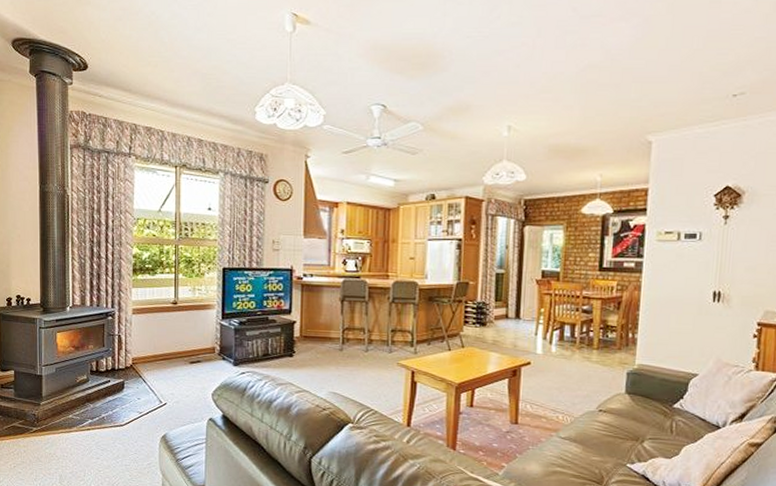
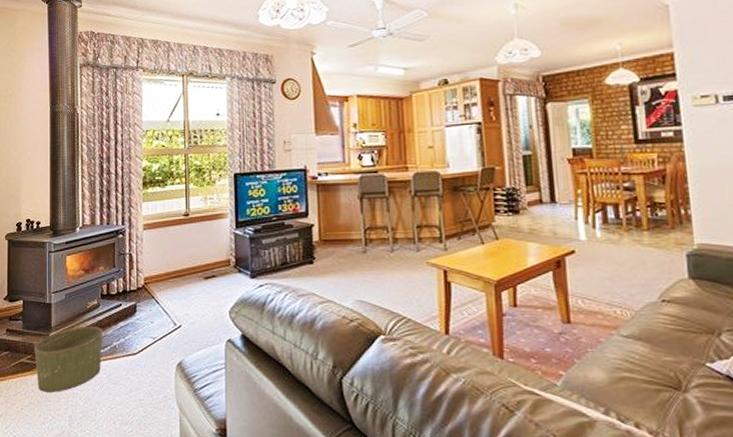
basket: none [26,398,92,454] -> present [34,325,103,392]

